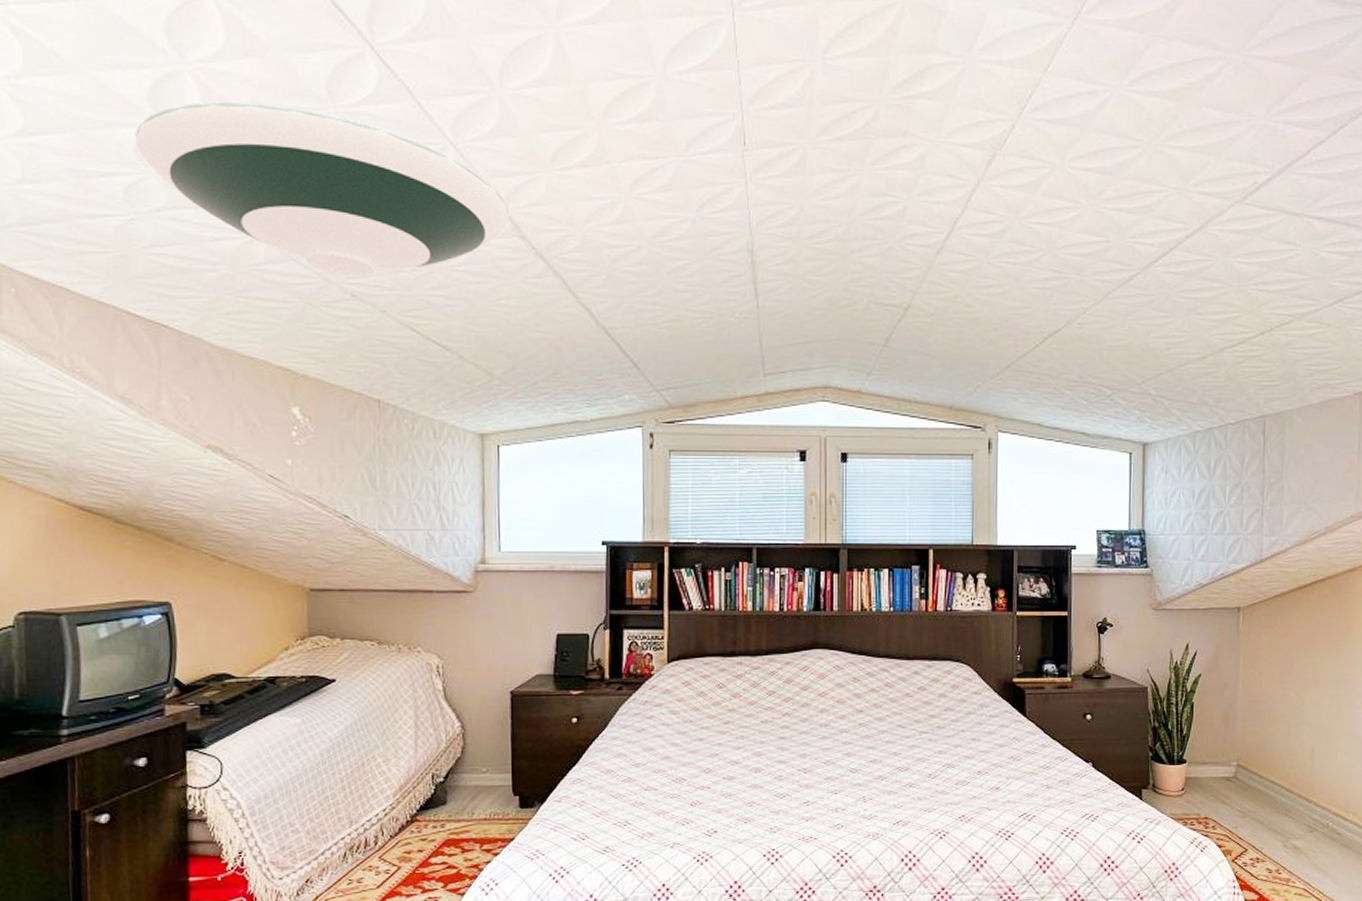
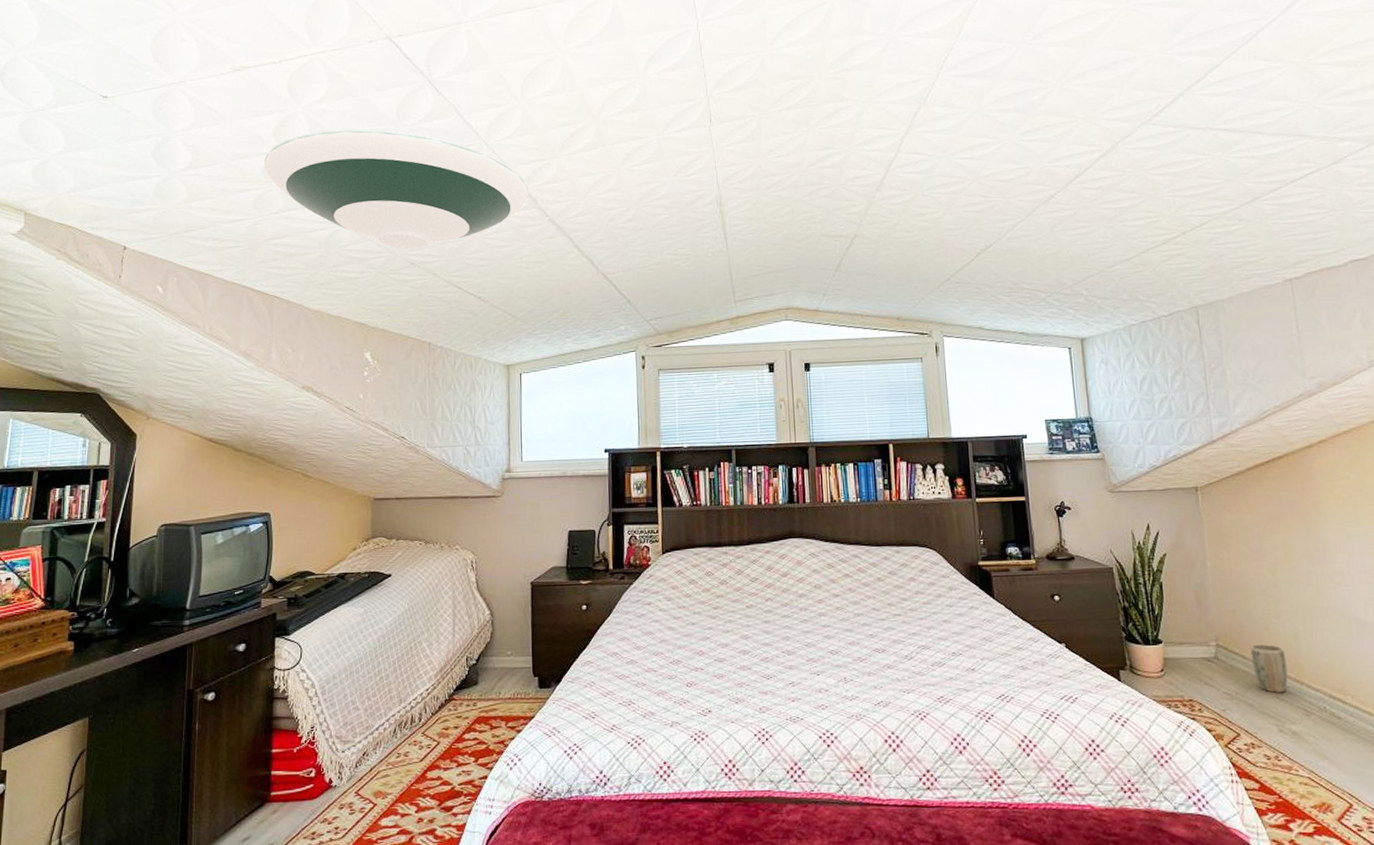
plant pot: none [1267,764,1300,811] -> present [1250,644,1288,693]

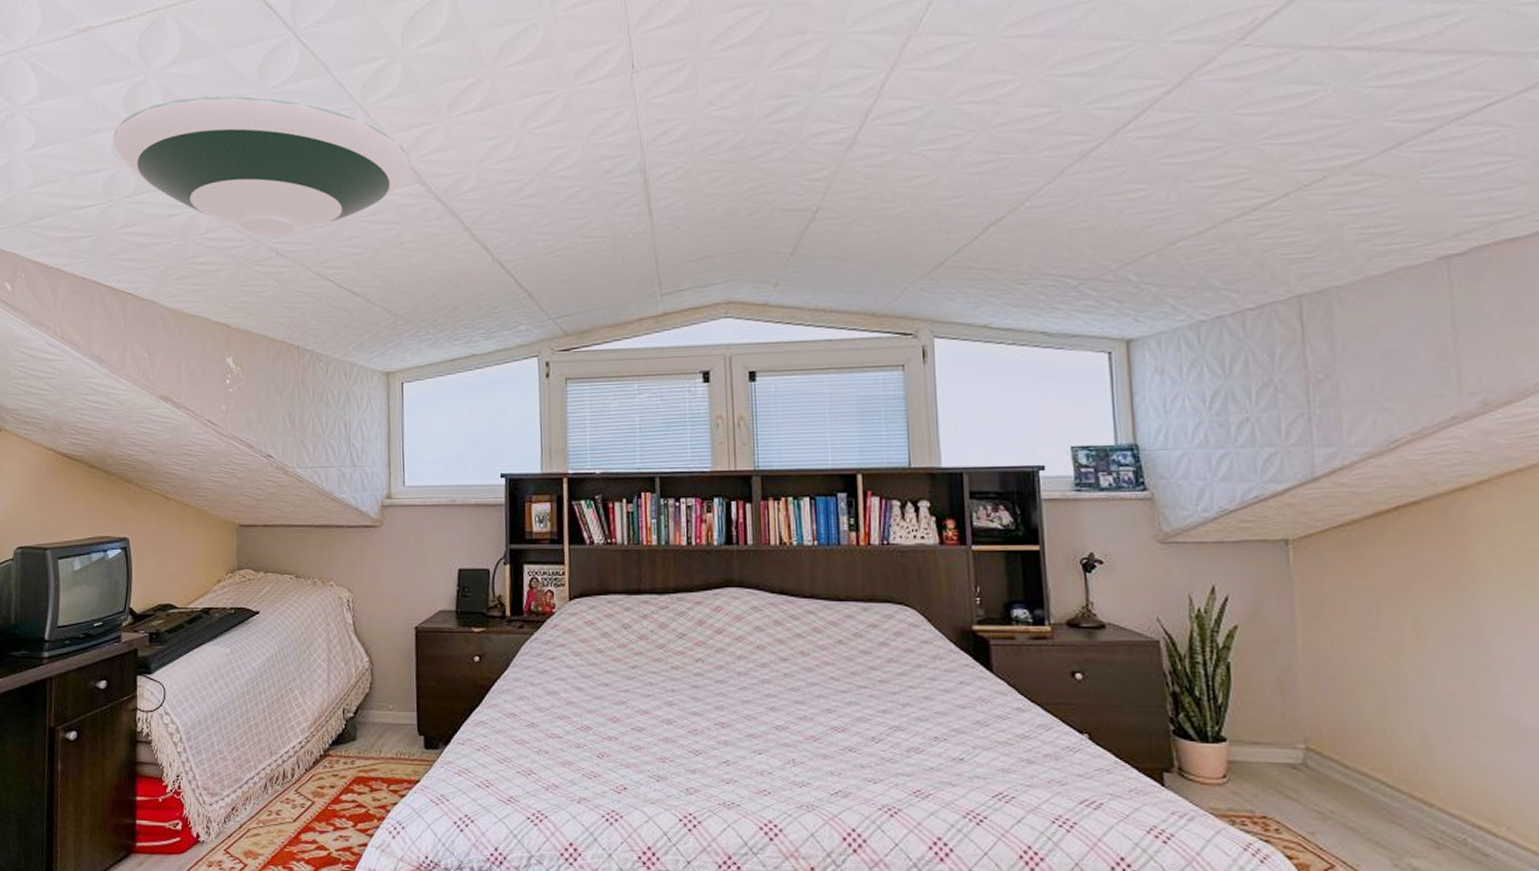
plant pot: present [1250,644,1288,693] -> none [1355,751,1411,816]

